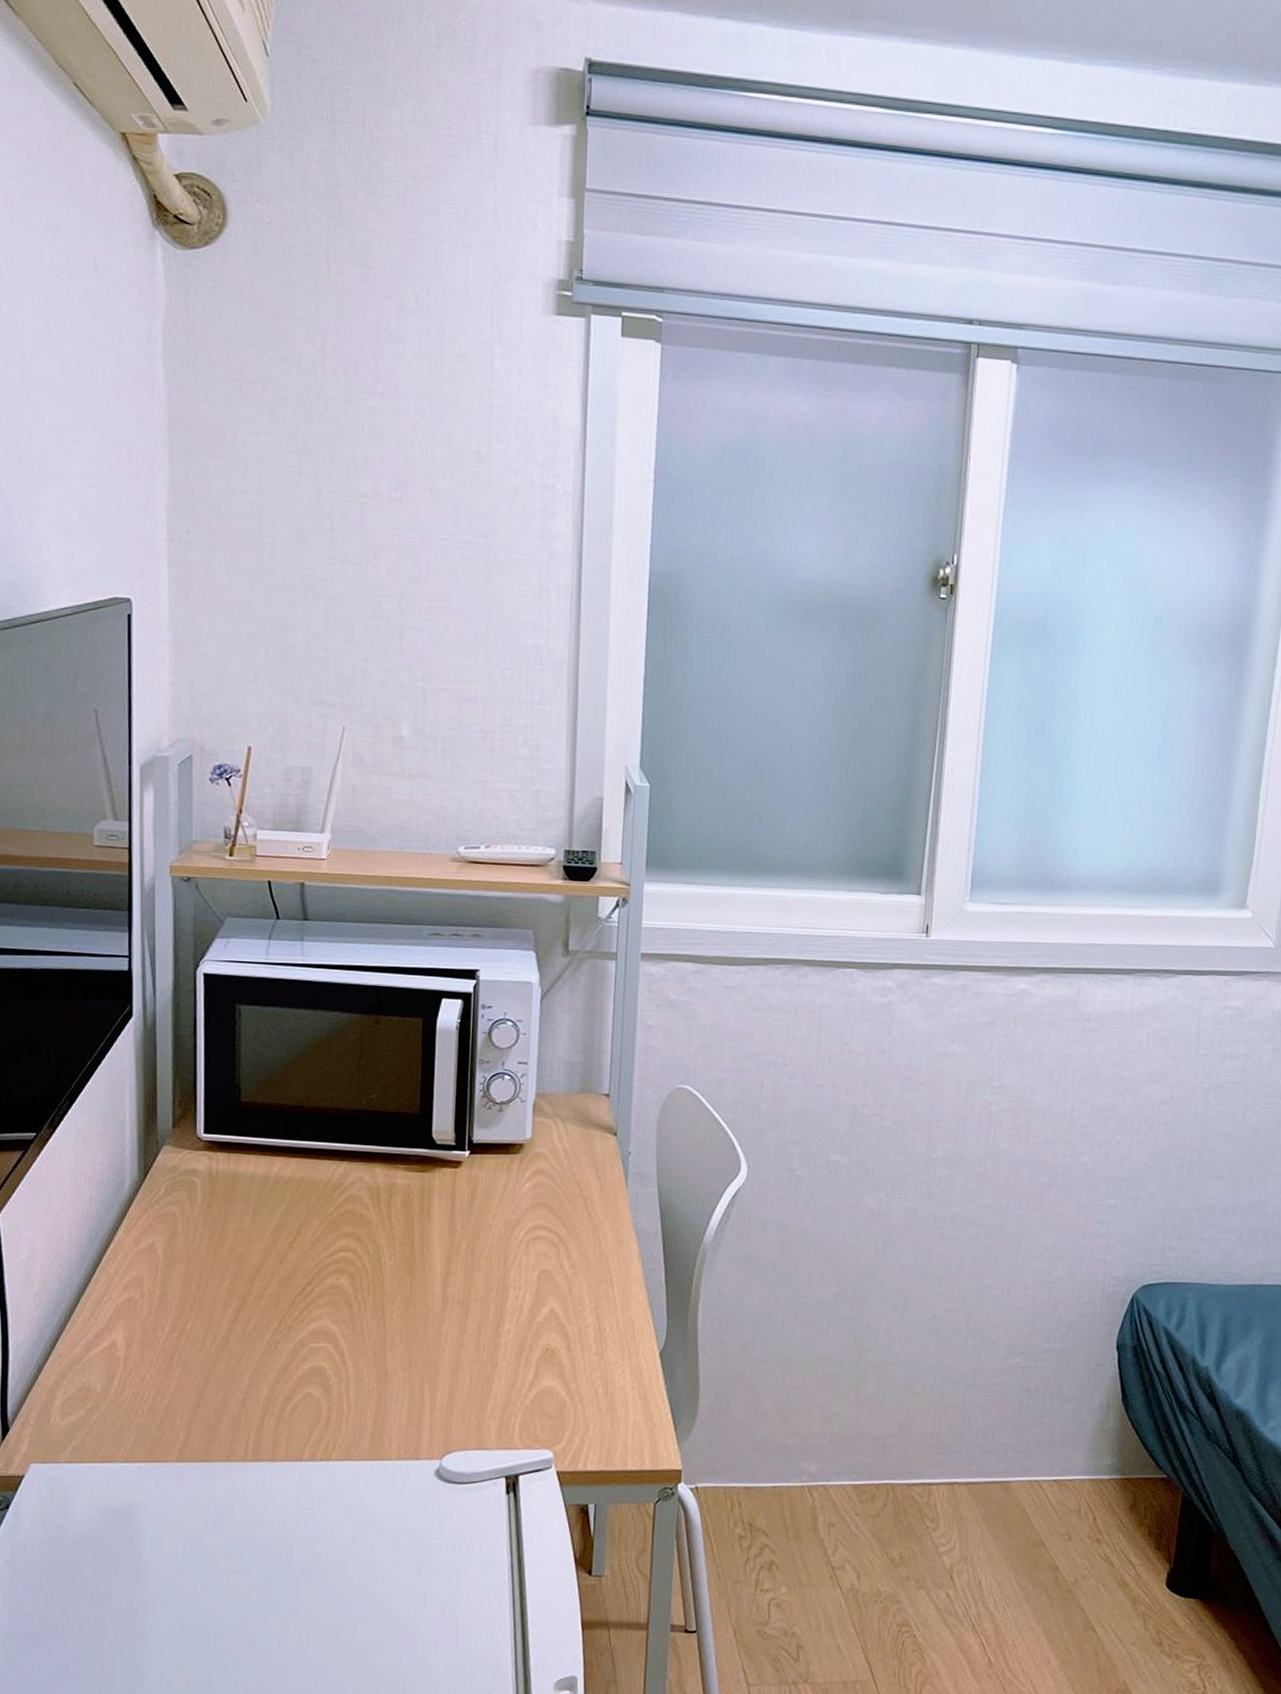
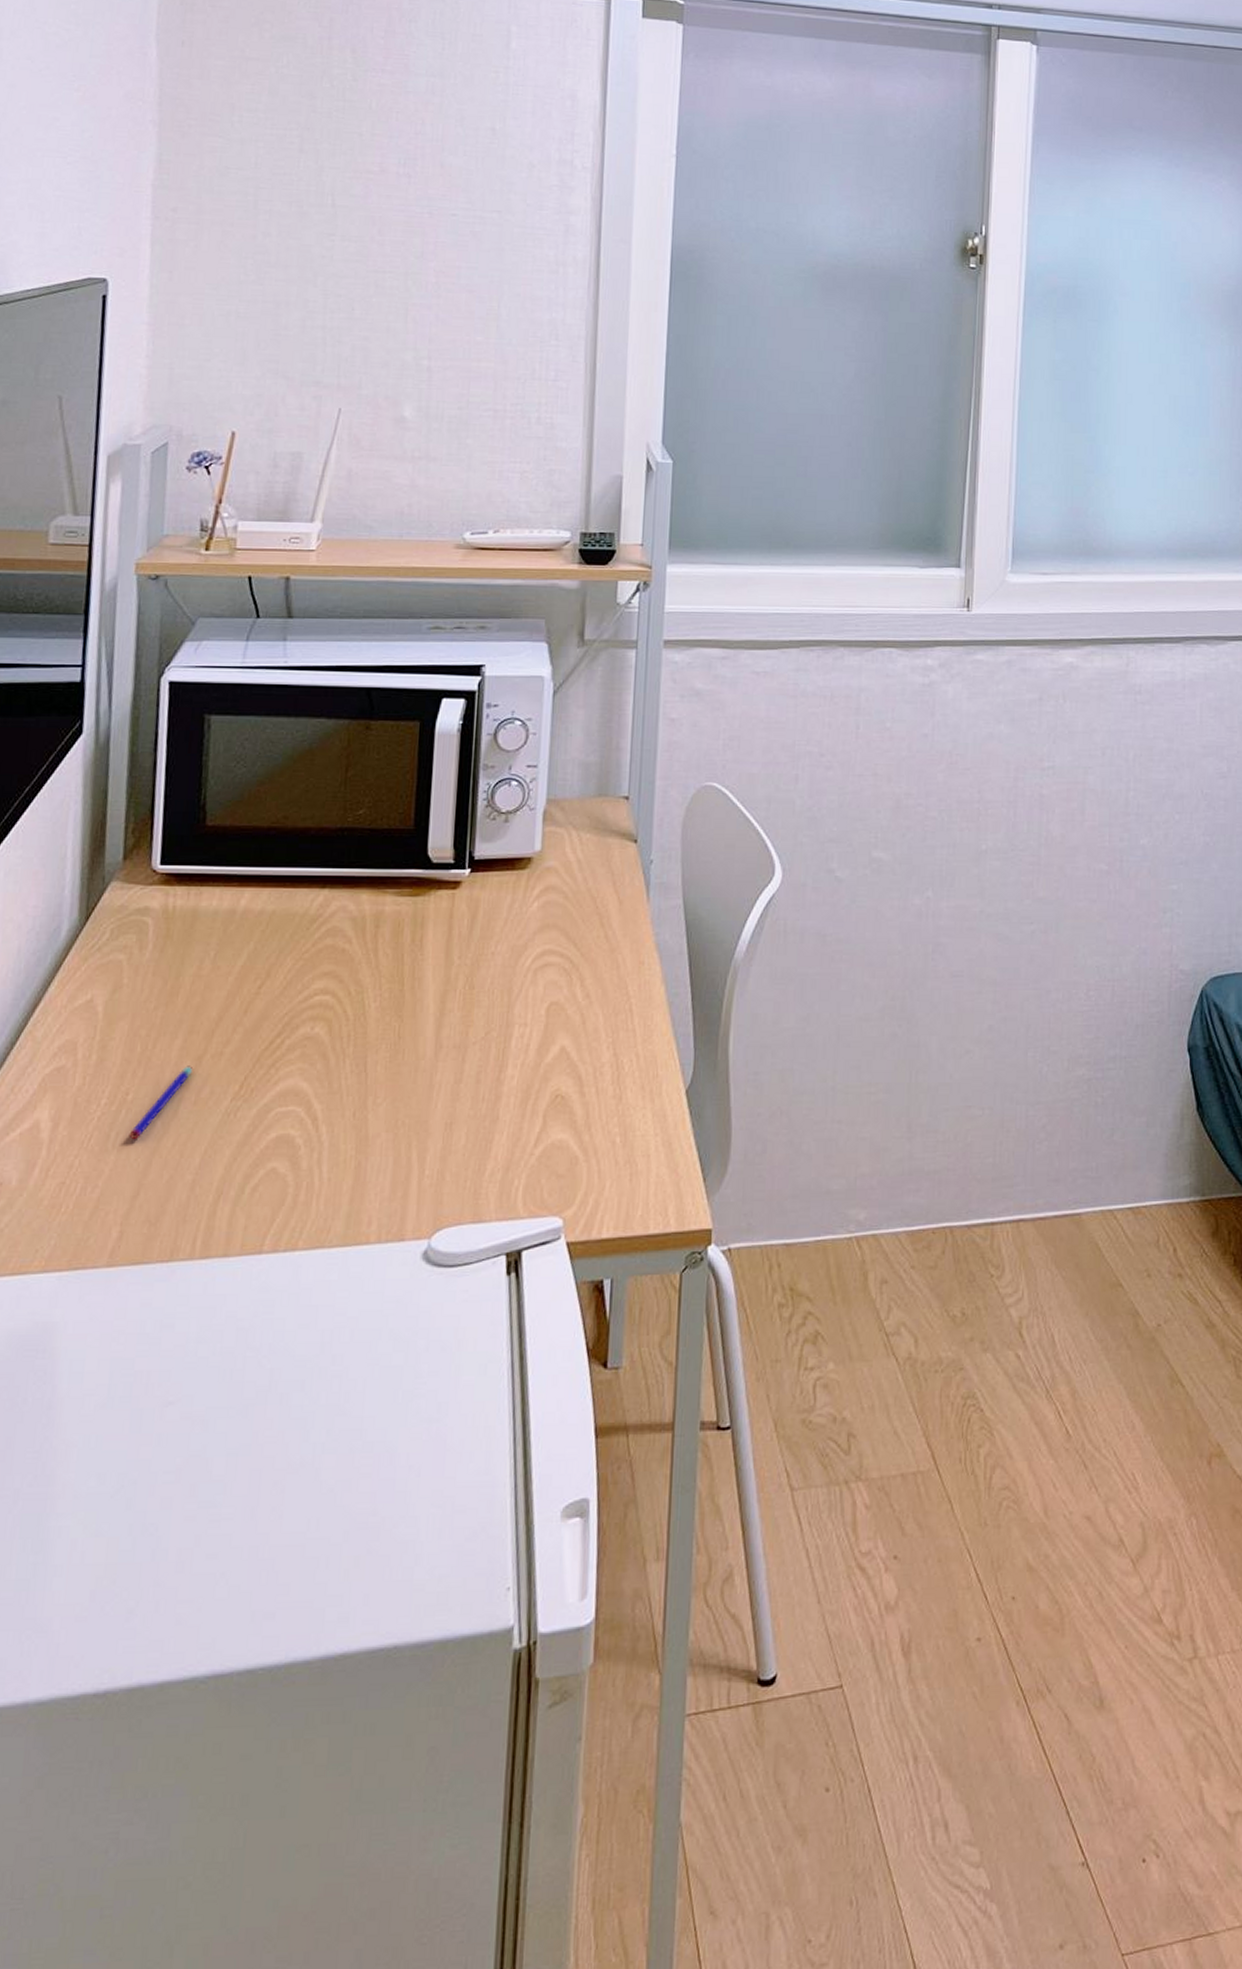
pen: none [189,1304,239,1362] -> present [129,1066,192,1140]

